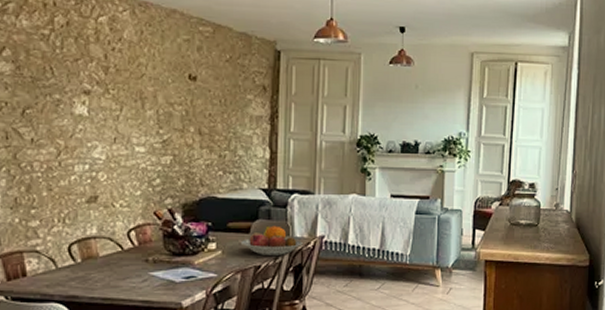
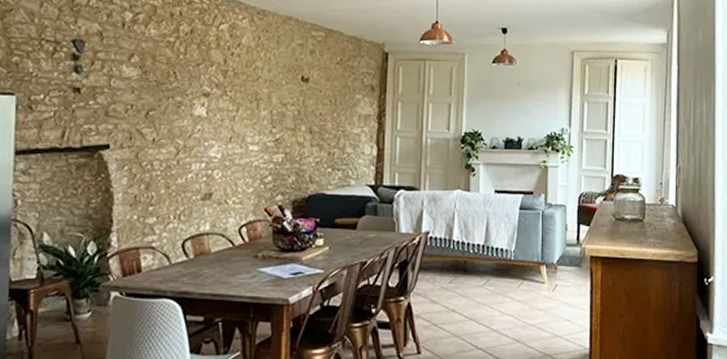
fruit bowl: present [240,225,303,255] -> none [347,221,408,251]

